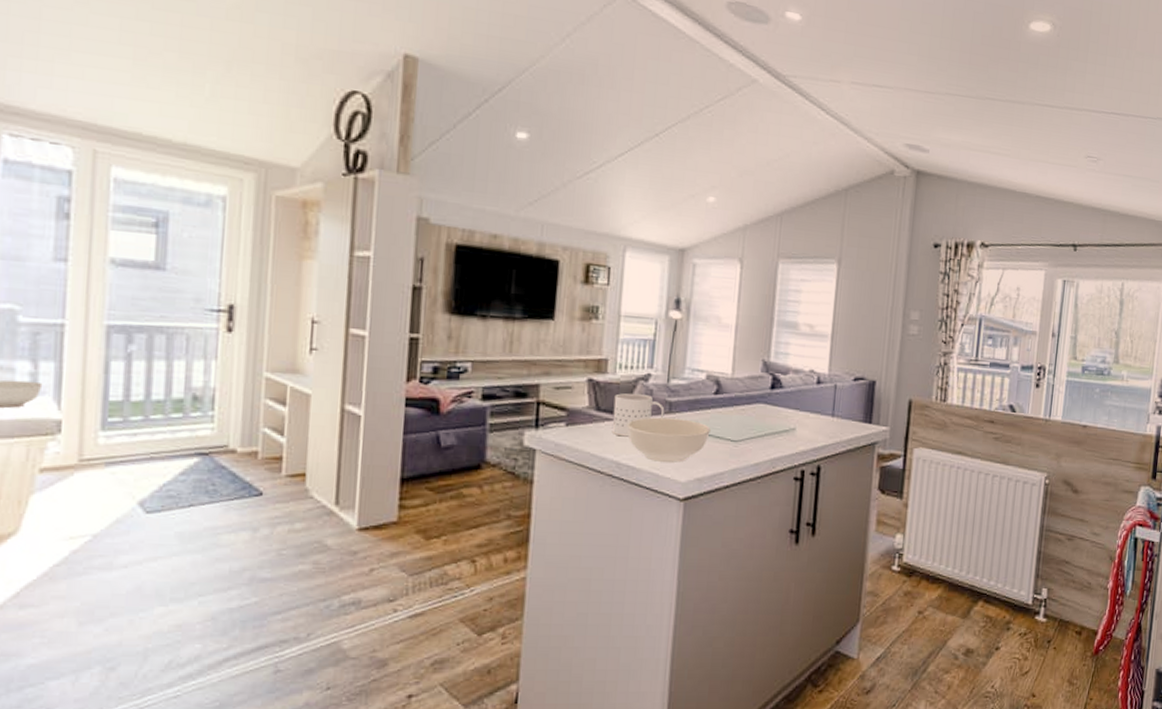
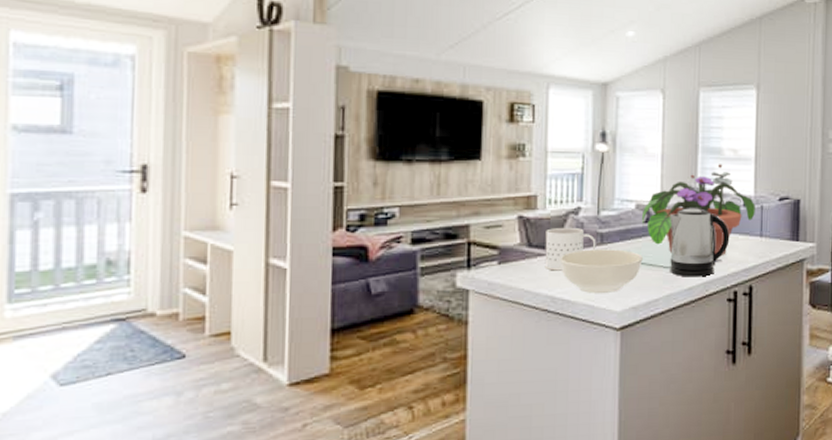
potted flower: none [711,339,829,433] -> present [641,164,755,255]
kettle: none [737,382,801,454] -> present [670,208,730,277]

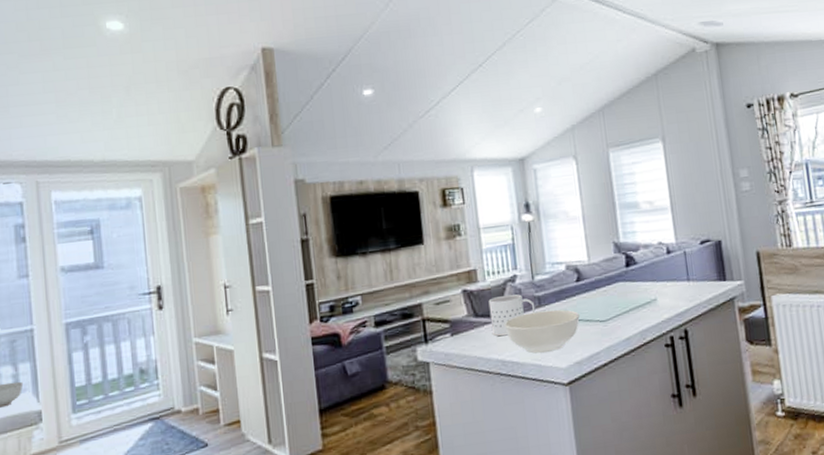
potted flower: present [641,164,755,255] -> none [572,217,679,307]
kettle: present [670,208,730,277] -> none [599,261,659,328]

